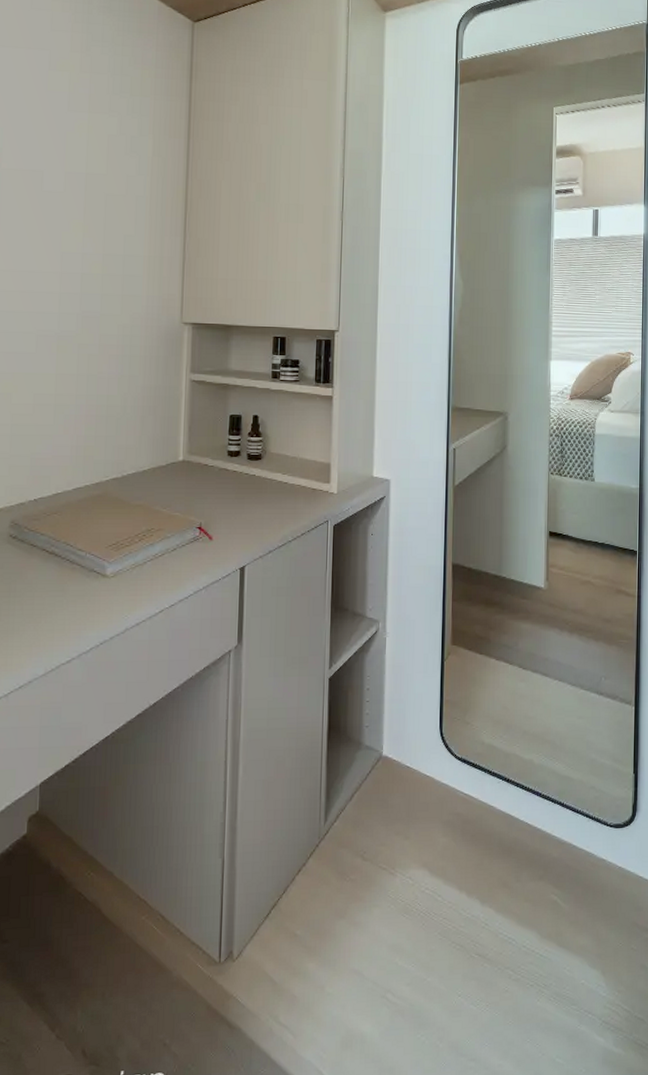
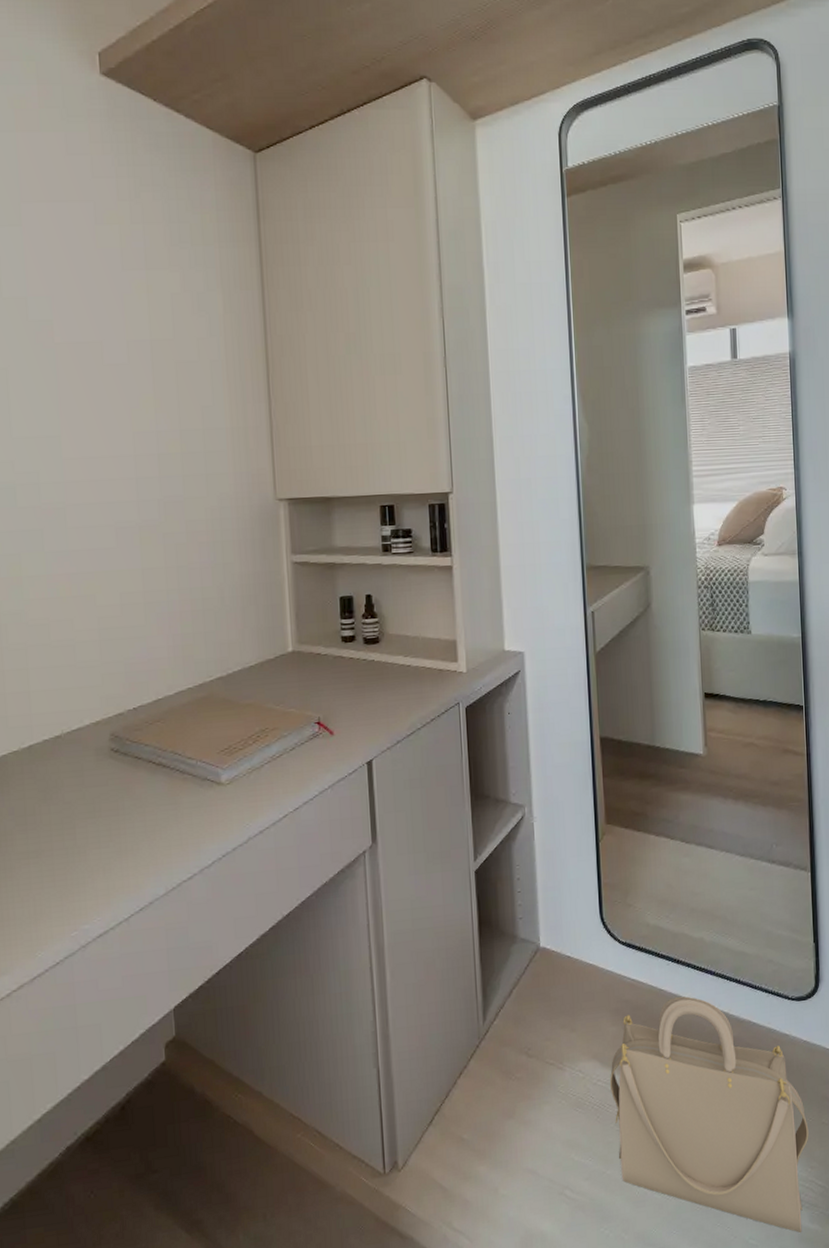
handbag: none [436,814,618,1056] -> present [609,996,809,1233]

